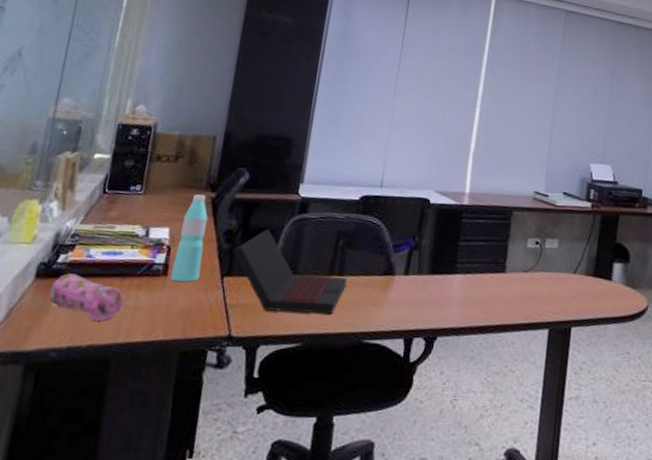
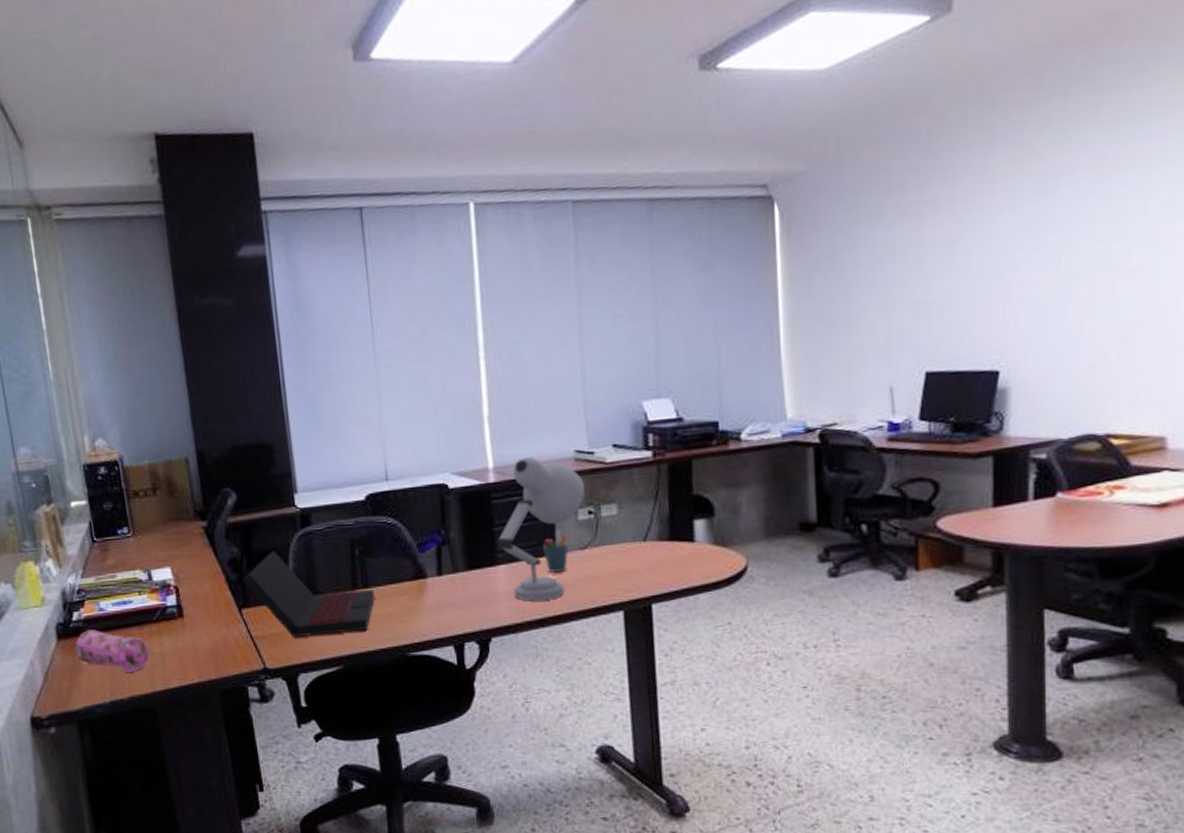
water bottle: present [171,194,208,283] -> none [181,525,217,622]
desk lamp: none [458,189,537,311] -> present [496,457,585,601]
pen holder: none [494,252,516,288] -> present [543,529,569,573]

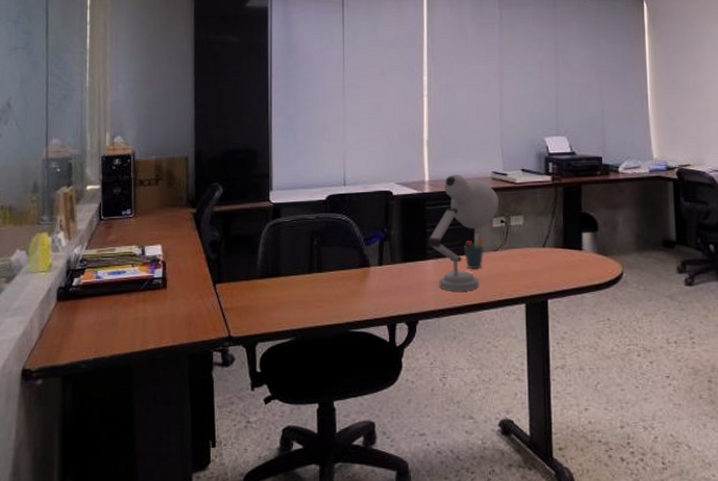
pencil case: present [74,630,151,672] -> none [70,294,135,333]
laptop: present [242,550,375,637] -> none [220,236,327,310]

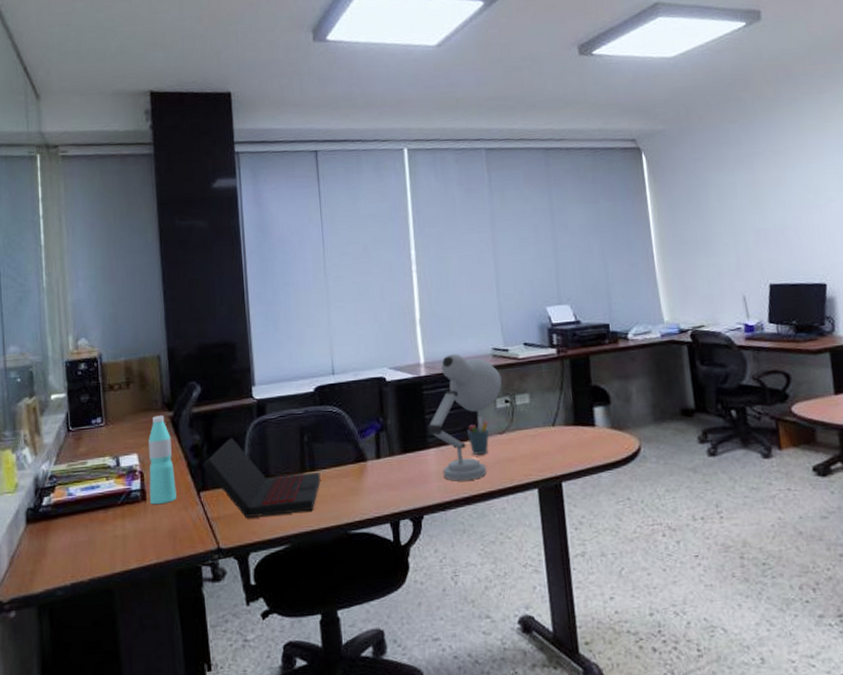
water bottle: none [170,212,194,293] -> present [148,415,177,505]
laptop: none [220,236,327,310] -> present [202,437,321,518]

